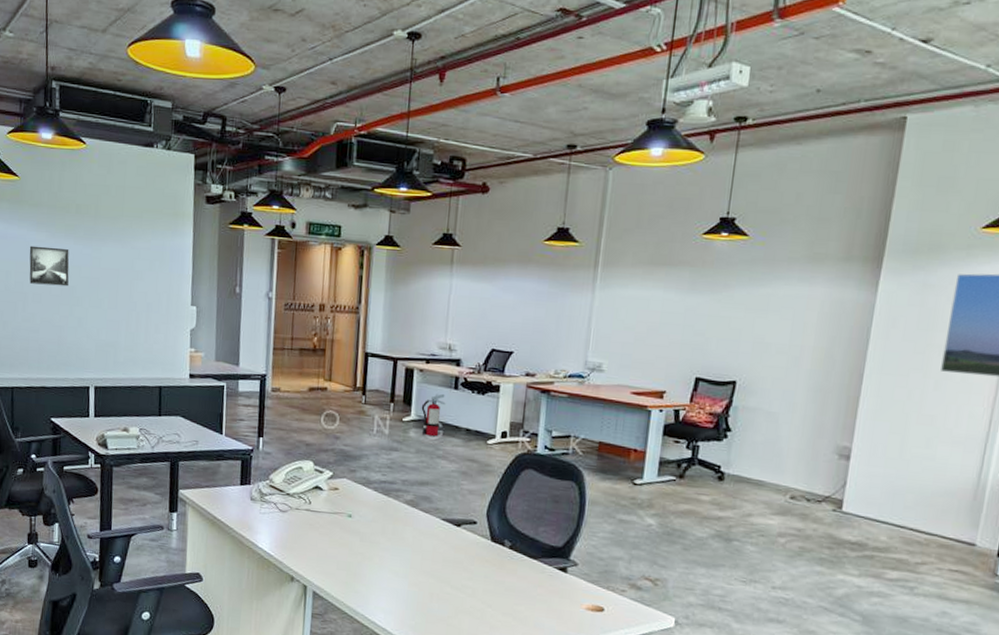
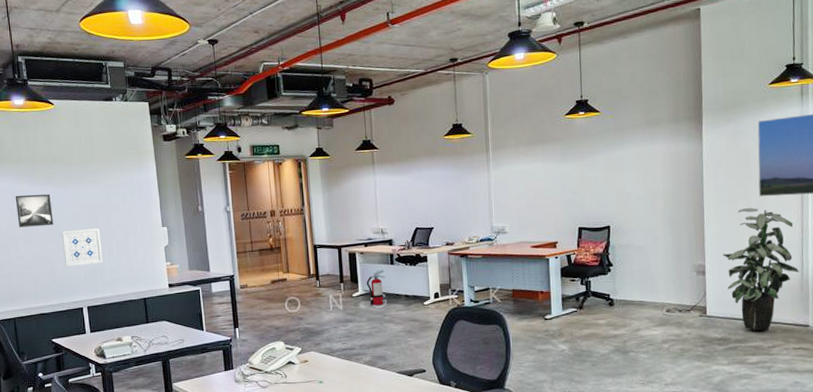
wall art: none [75,294,120,338] -> present [61,228,103,267]
indoor plant: none [875,383,980,543] -> present [722,208,799,331]

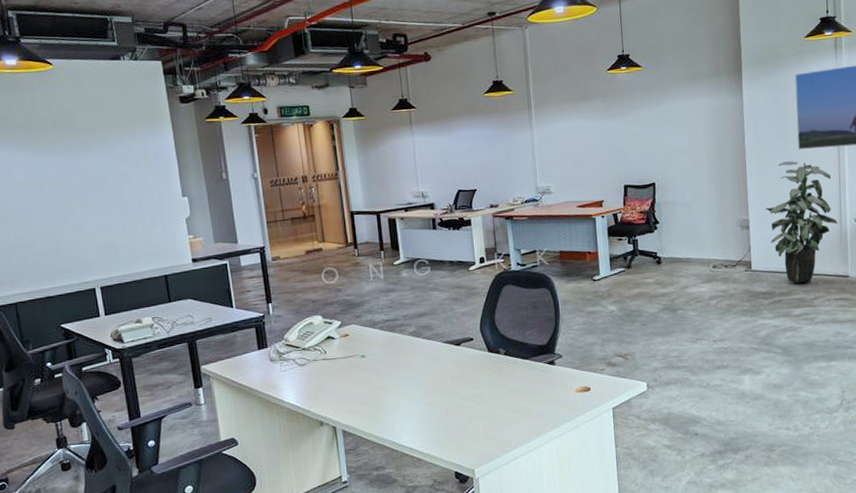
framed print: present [15,194,53,228] -> none [11,164,57,202]
wall art: present [61,228,103,267] -> none [67,201,117,244]
fire extinguisher: present [366,269,386,306] -> none [408,235,428,274]

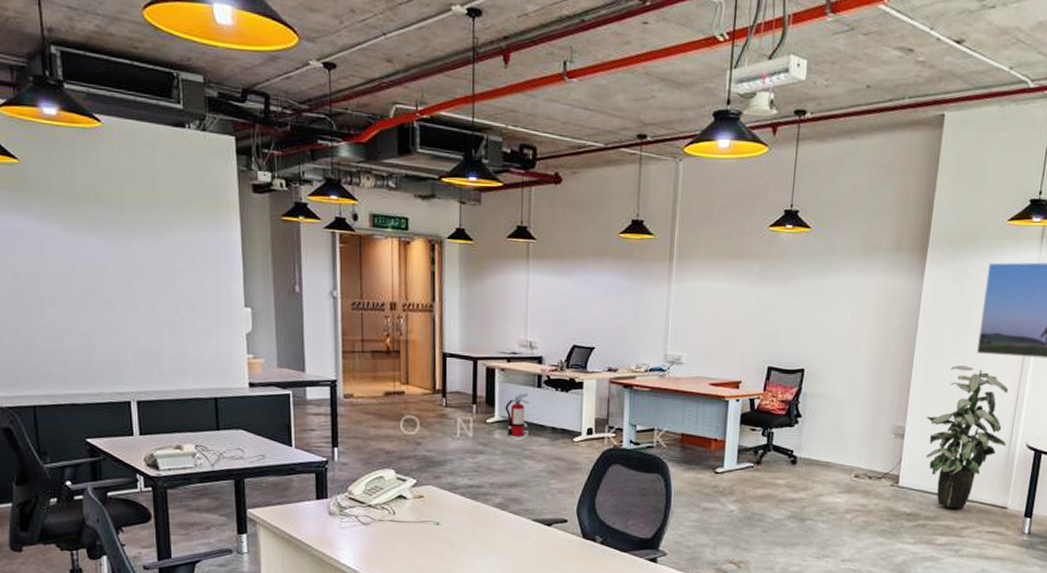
fire extinguisher: none [408,235,428,274] -> present [505,392,530,437]

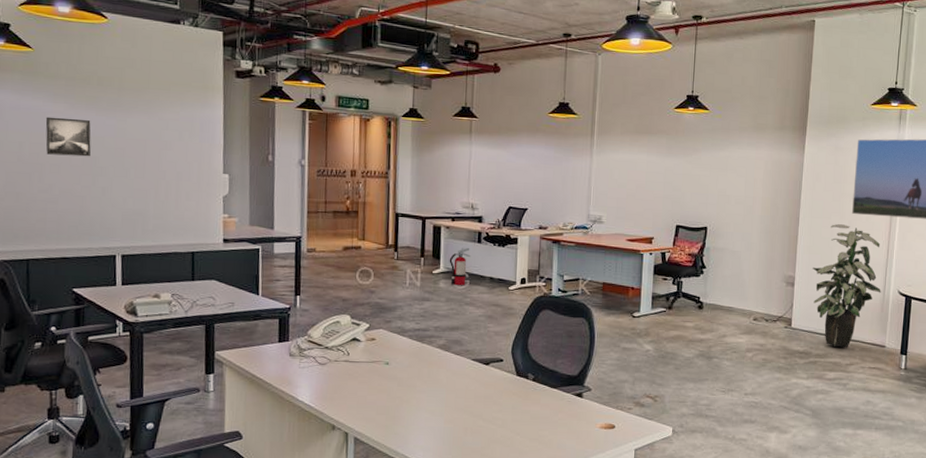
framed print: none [40,241,94,288] -> present [45,116,91,157]

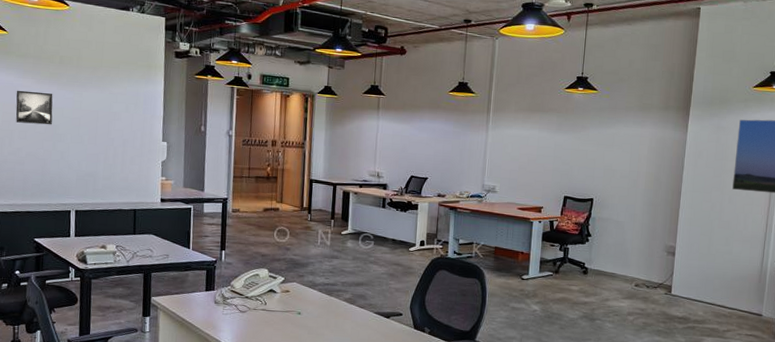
fire extinguisher: present [449,247,471,286] -> none [356,211,376,246]
indoor plant: present [812,224,881,348] -> none [692,198,760,316]

